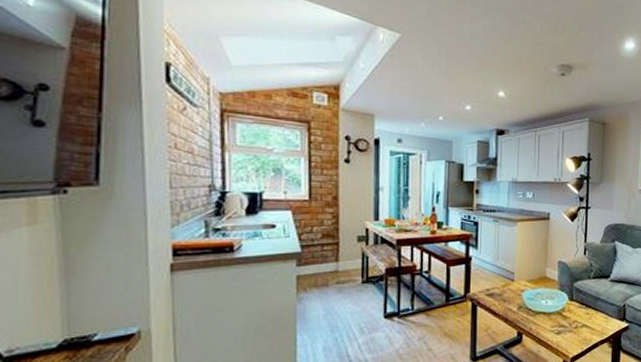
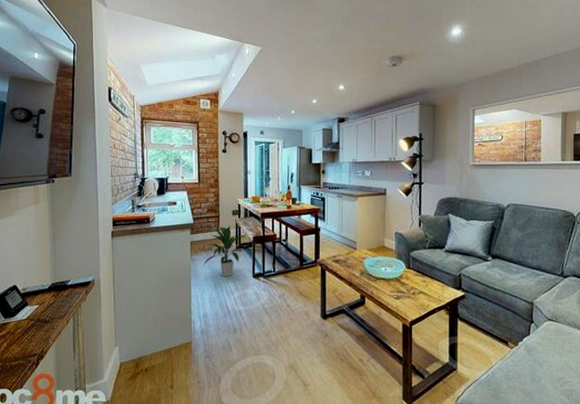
indoor plant: none [314,255,377,319] -> present [203,225,247,277]

